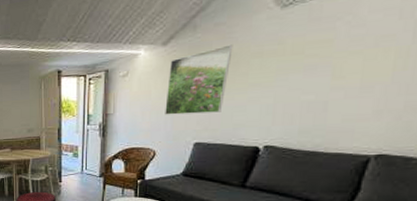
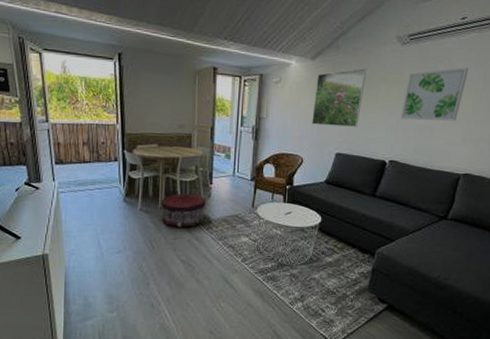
wall art: none [280,19,388,98] -> present [401,67,469,121]

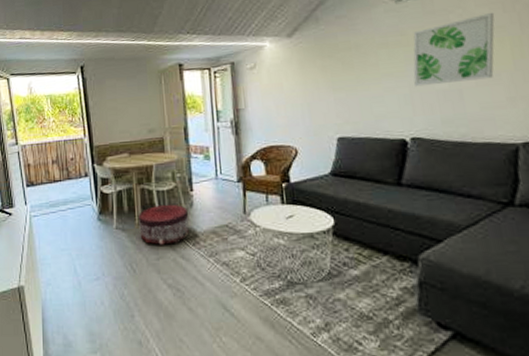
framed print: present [312,68,367,127] -> none [298,36,360,109]

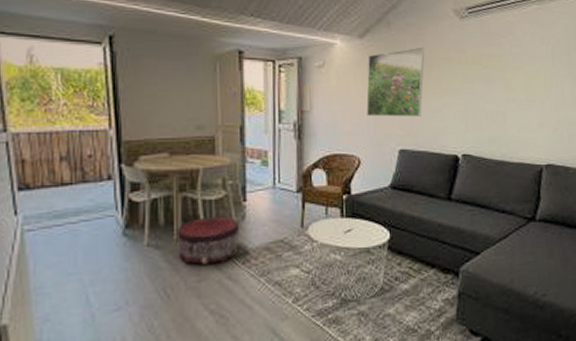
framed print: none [298,36,360,109] -> present [366,46,425,117]
wall art: present [413,12,495,87] -> none [469,42,535,105]

